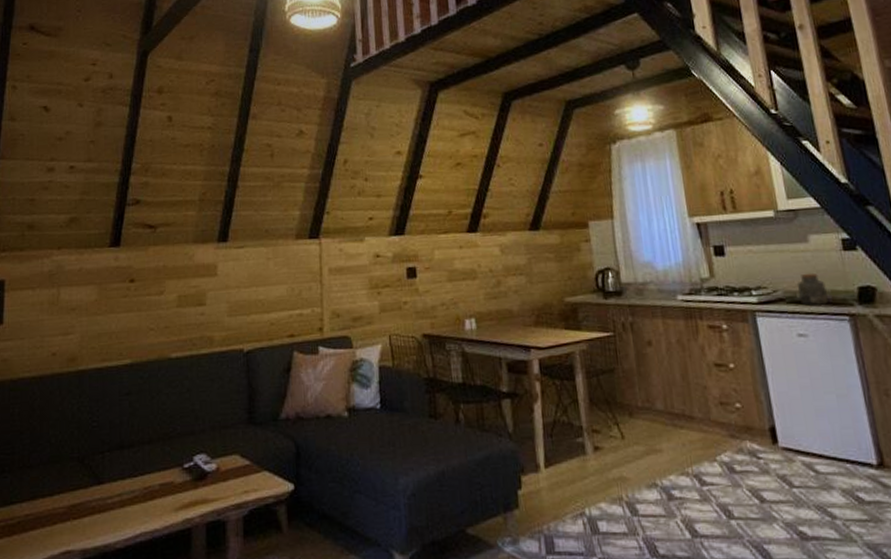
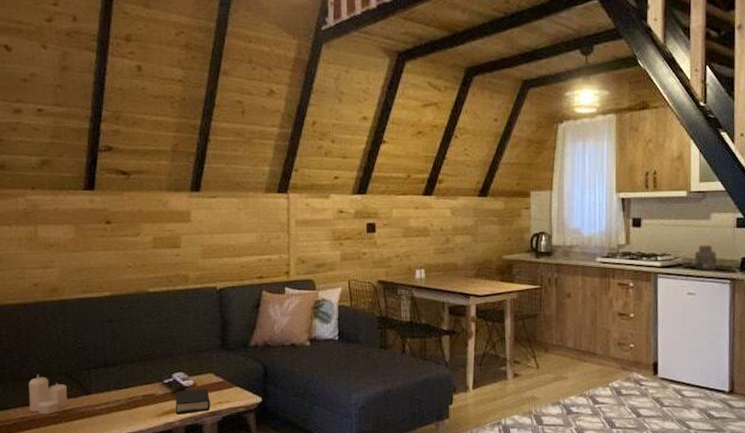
candle: none [36,459,79,511] -> present [28,374,68,415]
book: none [195,474,235,508] -> present [175,388,211,415]

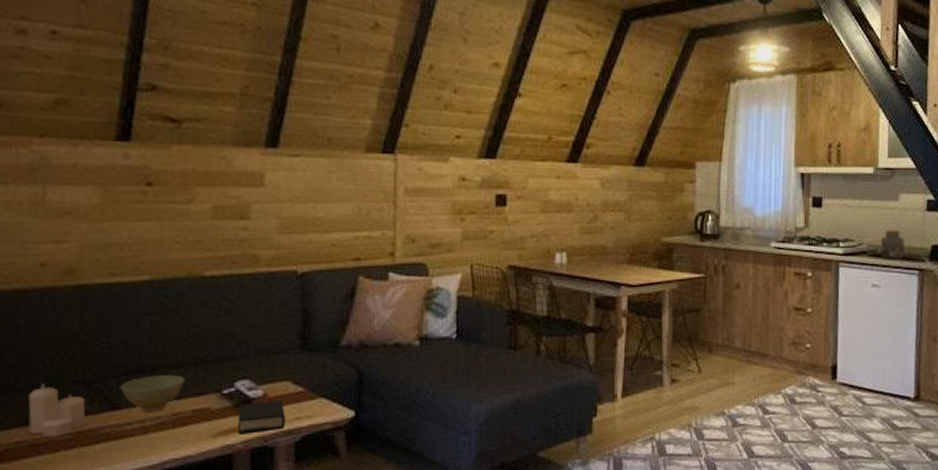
bowl: none [91,368,138,397] -> present [120,375,186,412]

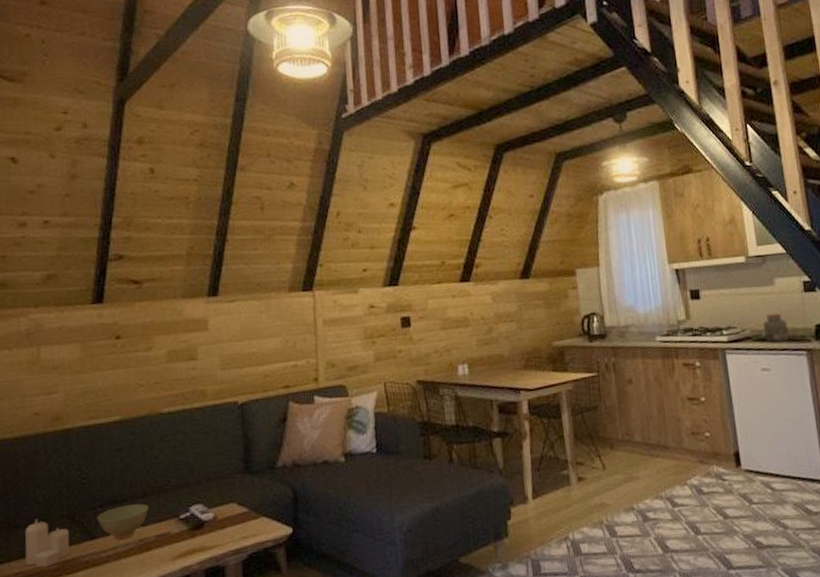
book: present [237,400,286,434] -> none [193,521,234,556]

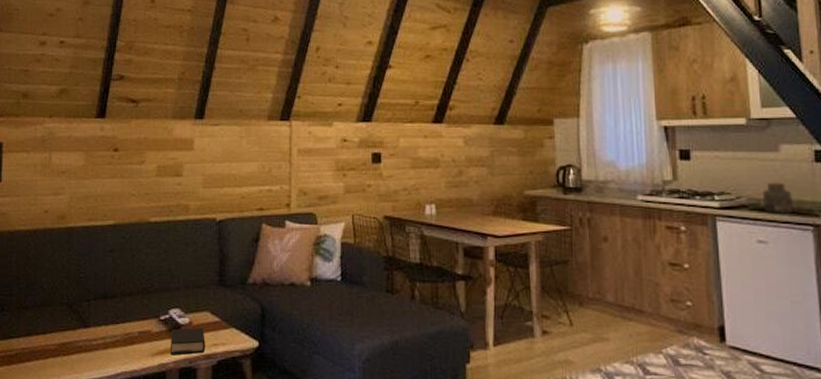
candle: present [25,518,70,568] -> none [31,303,68,347]
bowl: present [97,504,150,540] -> none [90,301,135,331]
book: none [193,521,234,556] -> present [170,328,206,355]

